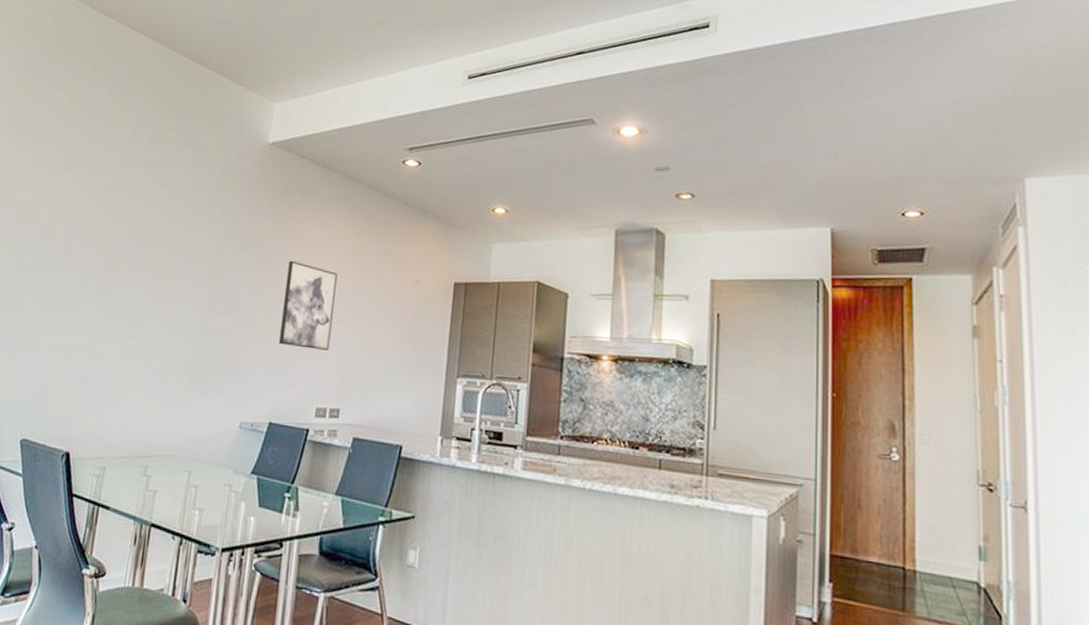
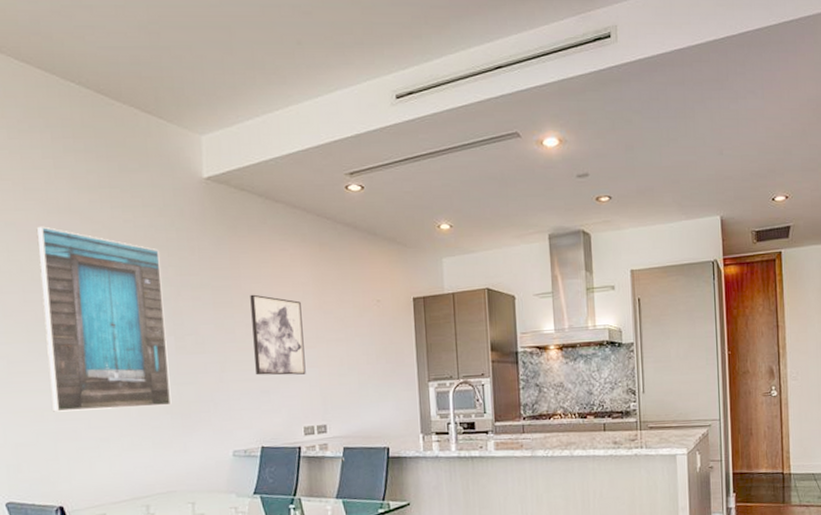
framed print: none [84,176,214,364] -> present [37,226,172,412]

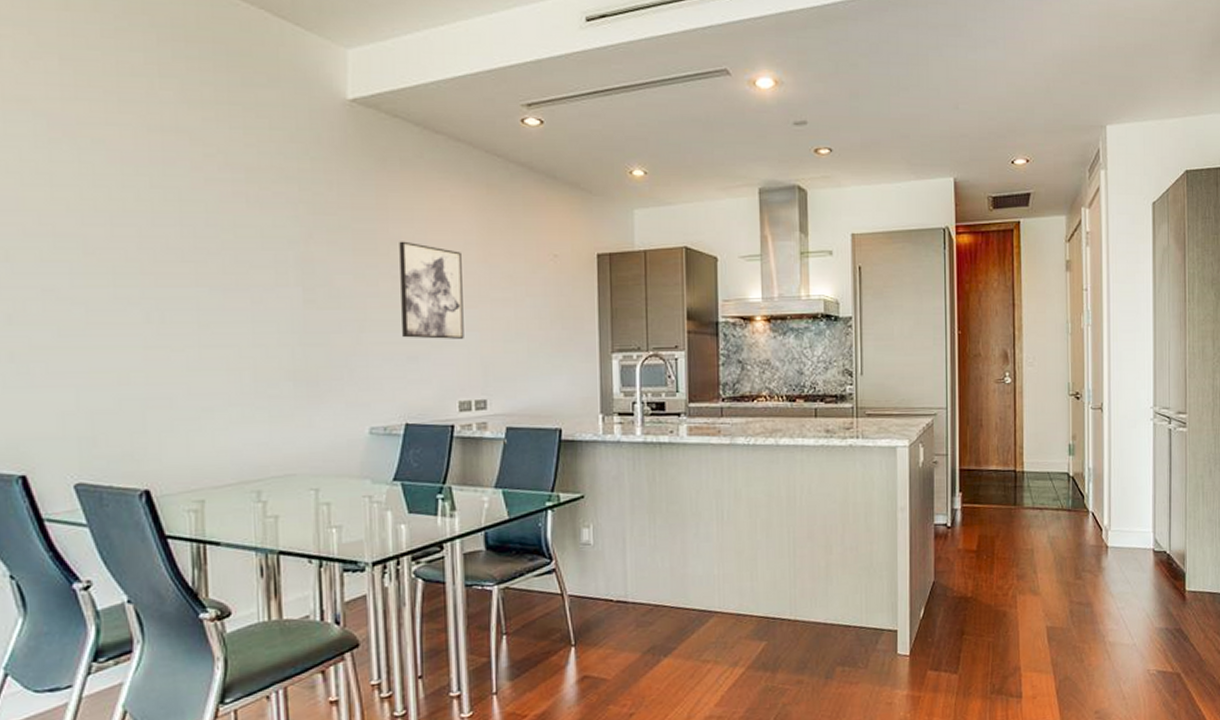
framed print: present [37,226,172,412] -> none [132,146,295,374]

